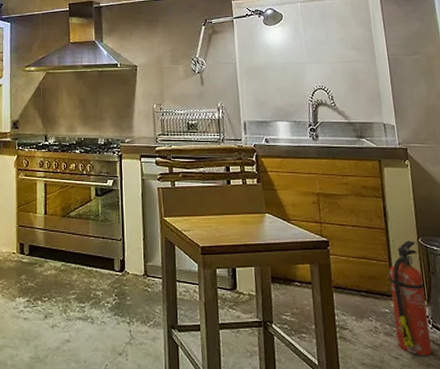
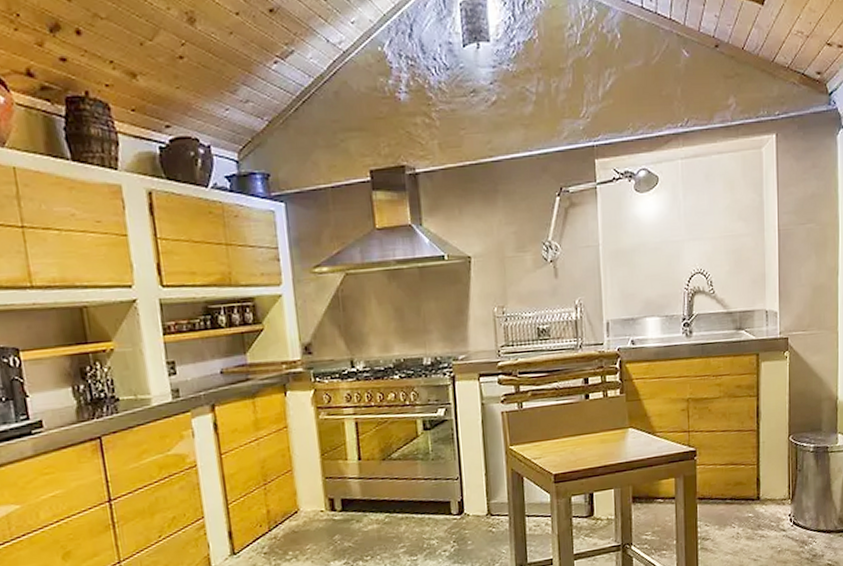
fire extinguisher: present [389,240,432,355] -> none [756,439,790,554]

